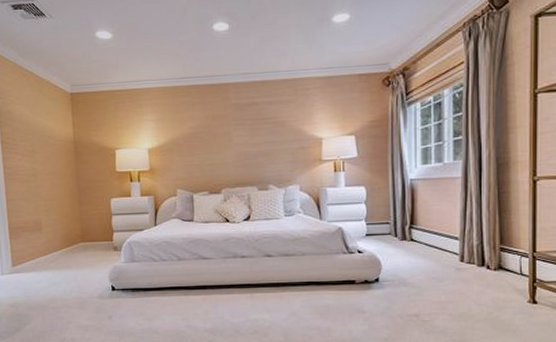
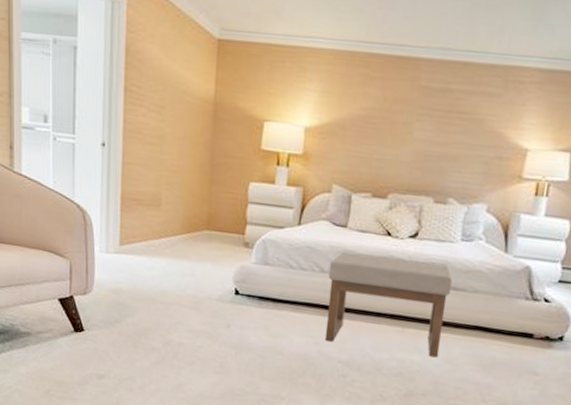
ottoman: none [184,238,284,315] -> present [324,251,453,358]

